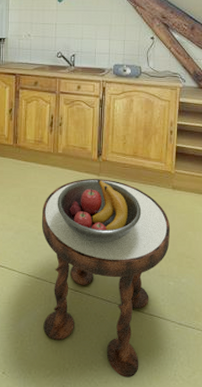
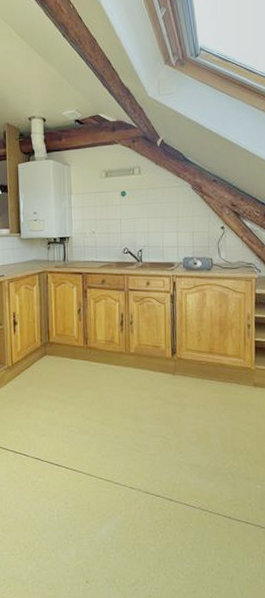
side table: present [41,179,171,378] -> none [117,378,254,587]
fruit bowl: present [57,179,142,243] -> none [132,378,222,446]

